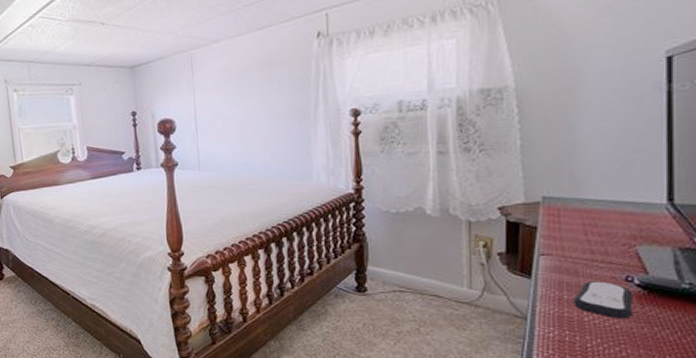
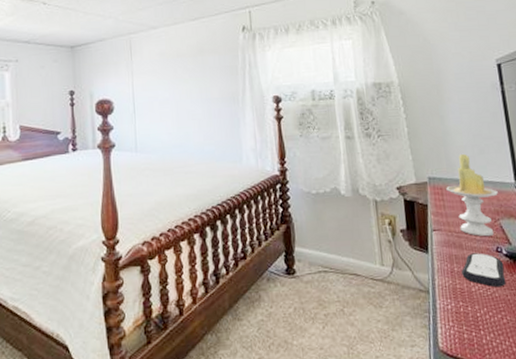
candle: none [565,169,639,264] -> present [446,153,498,237]

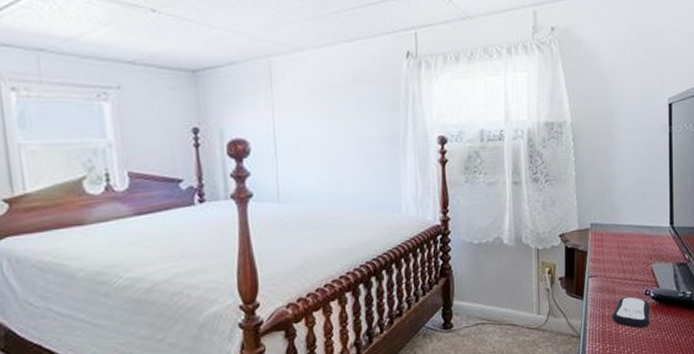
candle: present [446,153,498,237] -> none [606,198,653,281]

